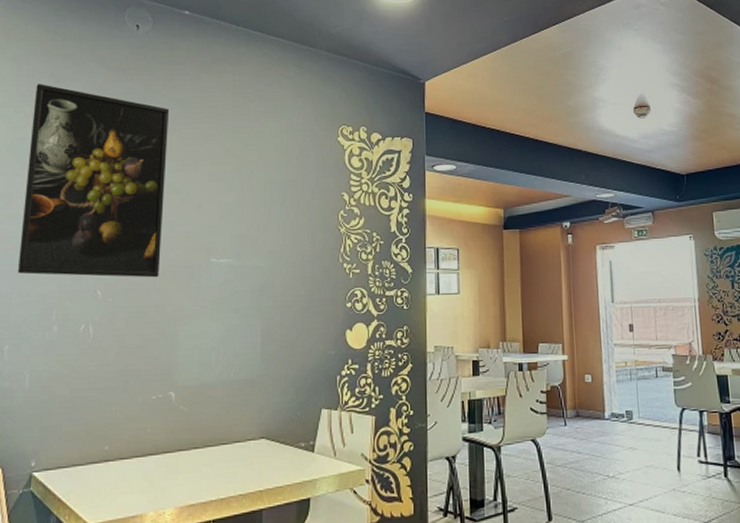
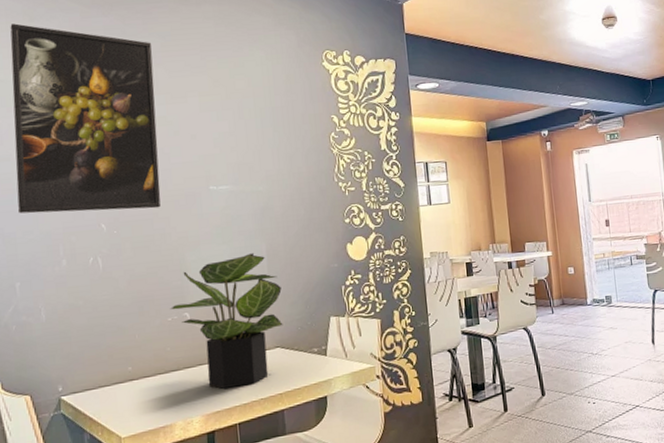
potted plant: none [155,333,273,481] -> present [169,253,283,390]

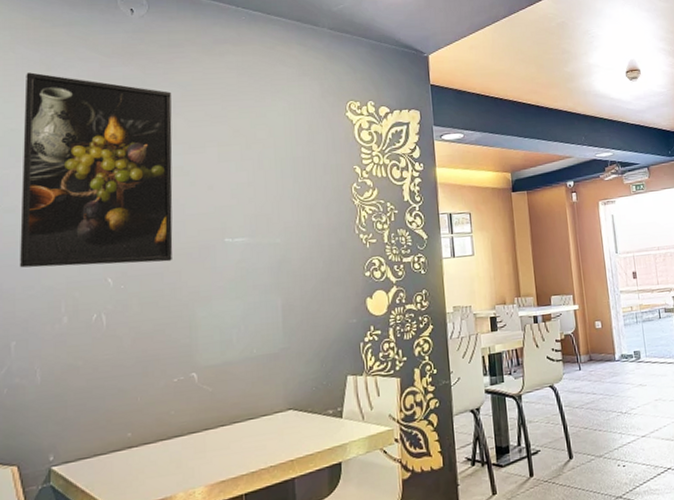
potted plant: present [169,253,283,390] -> none [176,308,297,457]

